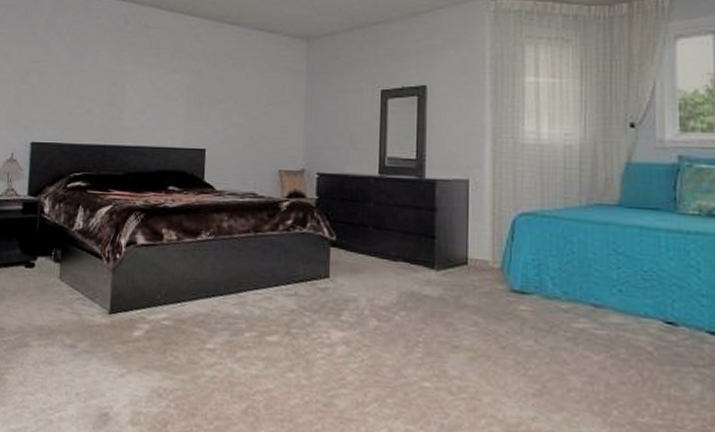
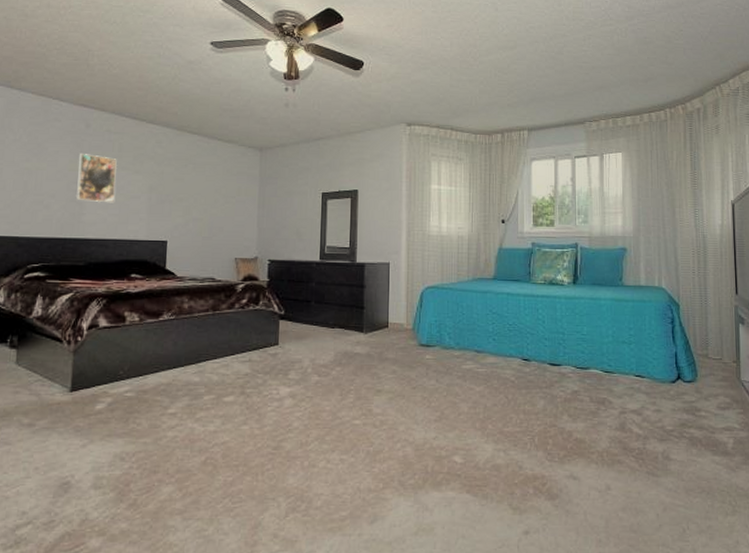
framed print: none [115,53,155,107] -> present [76,154,118,203]

